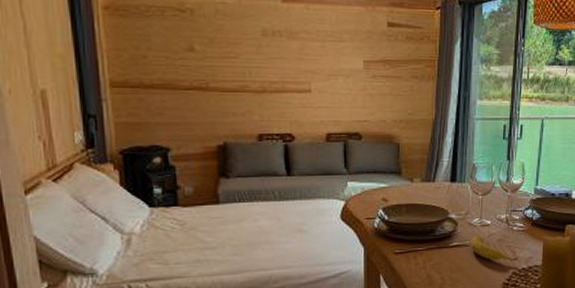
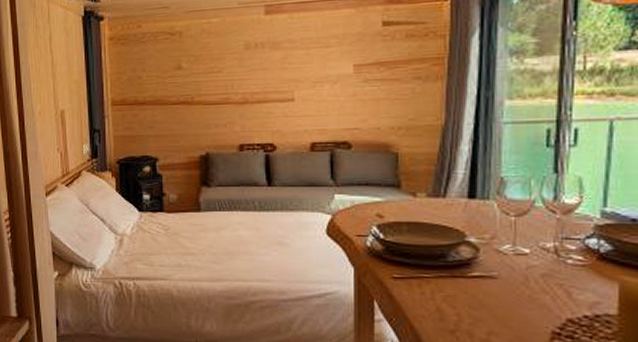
banana: present [470,234,519,261] -> none [498,265,578,304]

